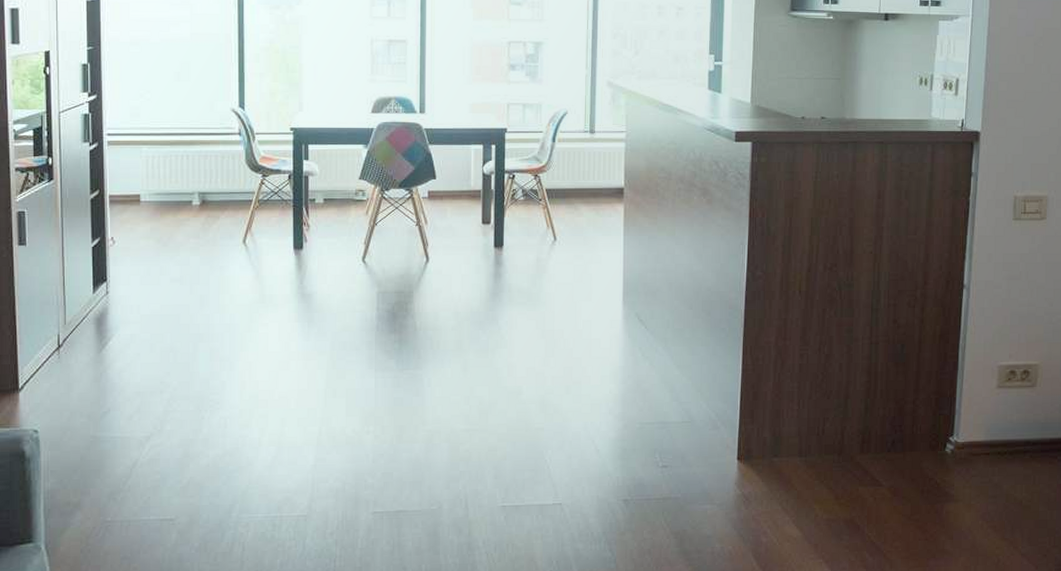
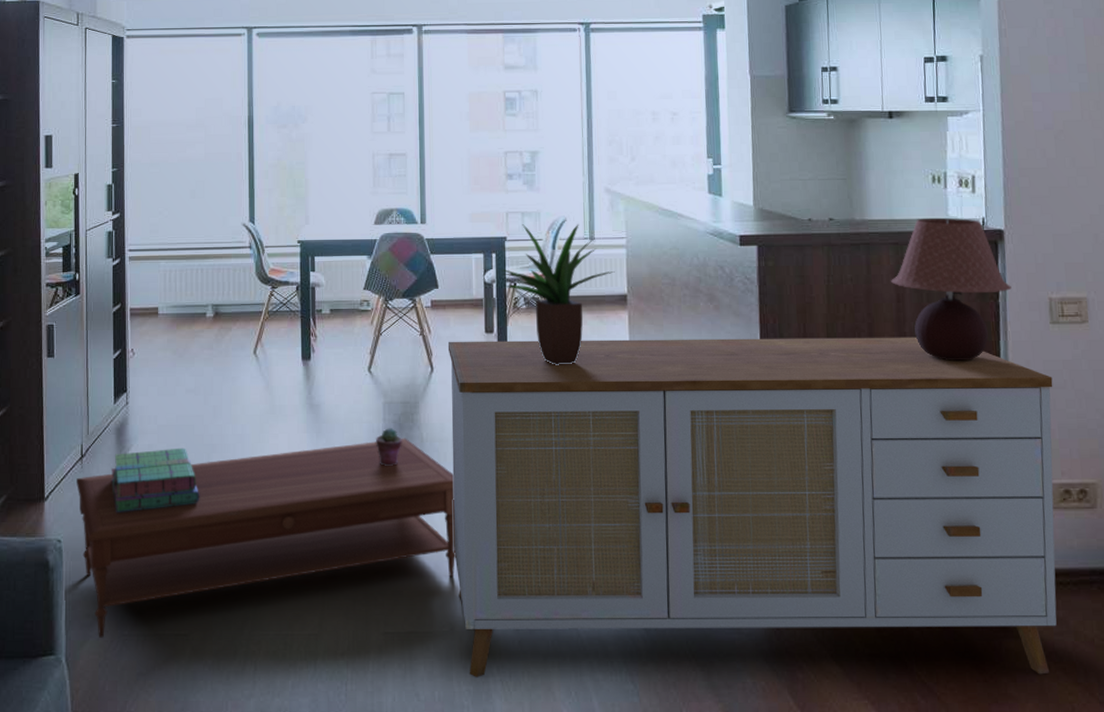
coffee table: none [53,326,446,525] -> present [76,438,455,638]
stack of books: none [91,337,186,403] -> present [111,447,200,513]
potted succulent: none [369,317,395,354] -> present [376,428,402,466]
sideboard: none [444,231,1010,551] -> present [447,337,1057,677]
potted plant: none [500,116,613,256] -> present [501,224,615,365]
table lamp: none [874,118,982,254] -> present [891,217,1012,361]

